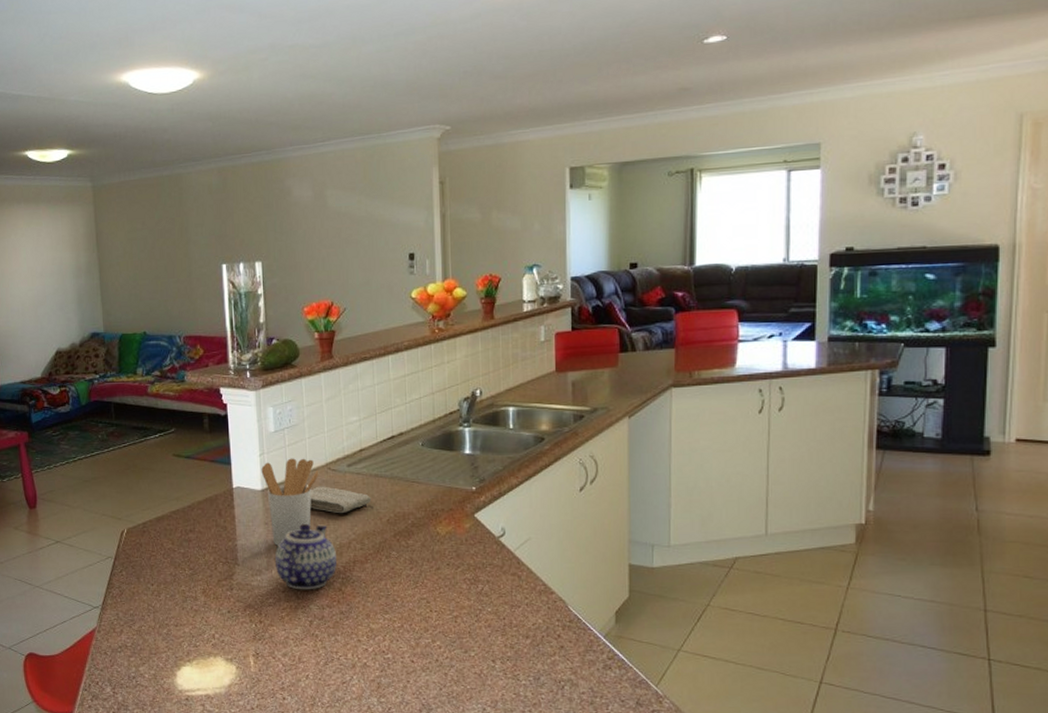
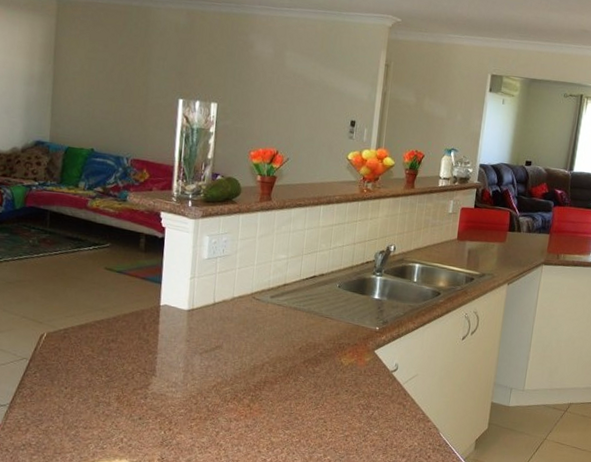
utensil holder: present [261,458,319,546] -> none [190,284,244,362]
teapot: present [274,523,337,590] -> none [191,344,250,404]
washcloth: present [310,486,372,514] -> none [231,312,288,339]

